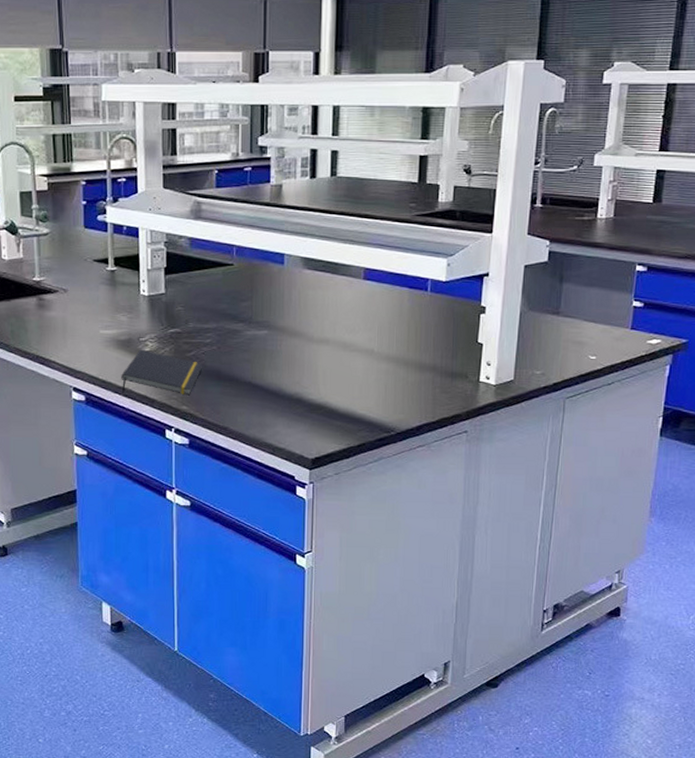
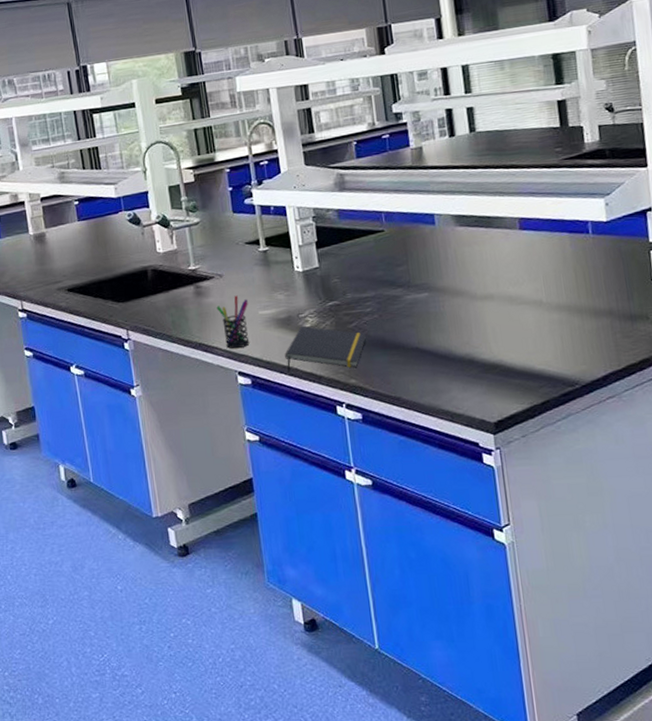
pen holder: none [58,312,90,365] -> present [216,295,250,349]

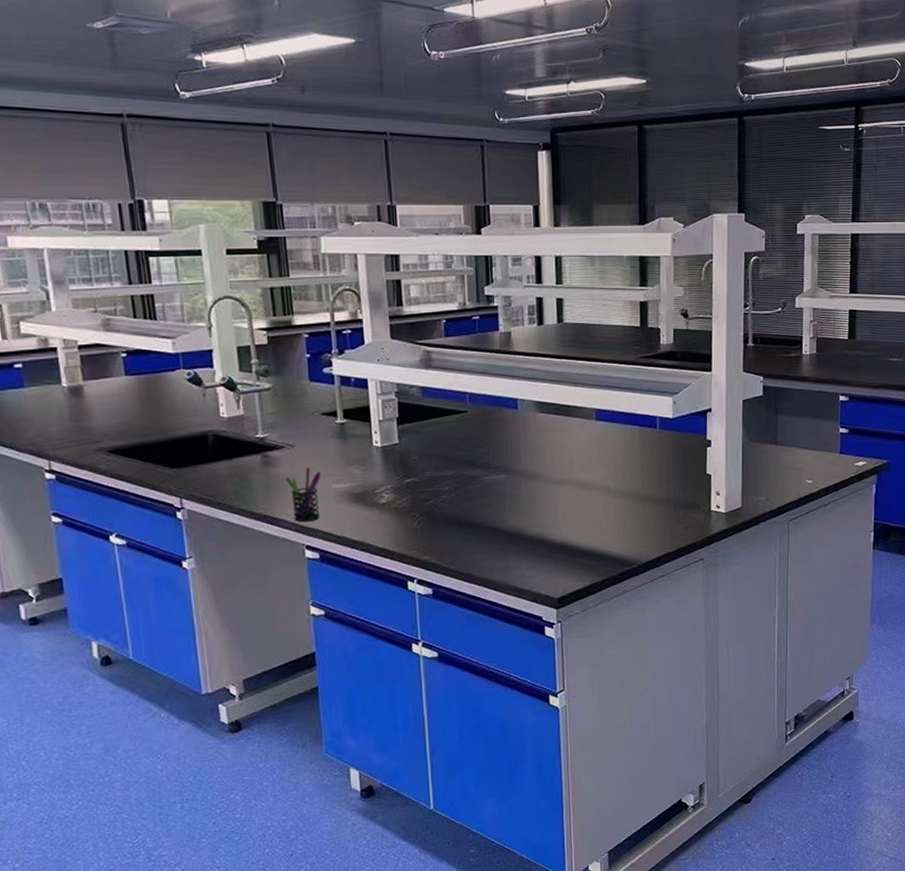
notepad: present [285,326,367,373] -> none [357,501,443,548]

